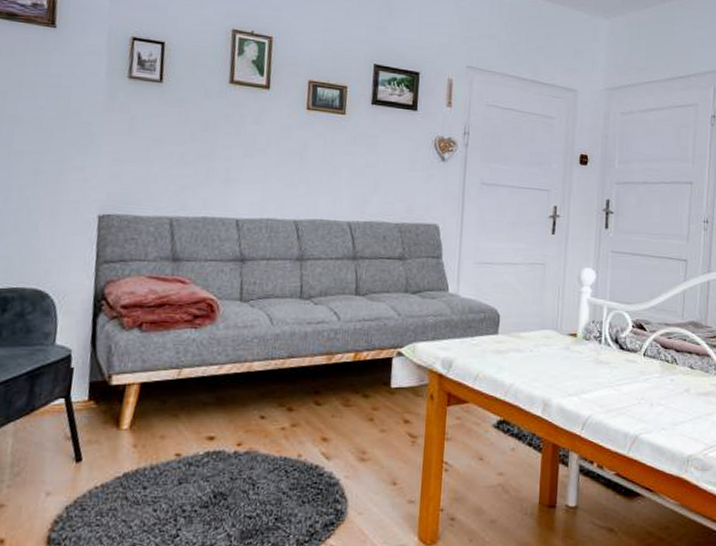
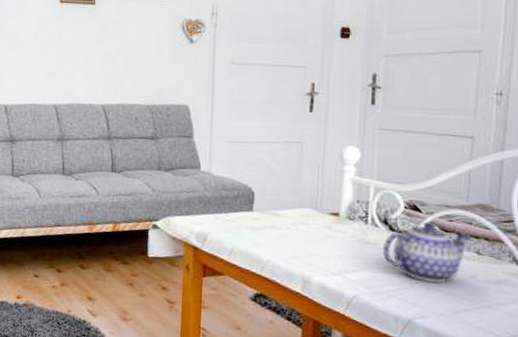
teapot: none [614,339,686,398] -> present [383,221,471,284]

